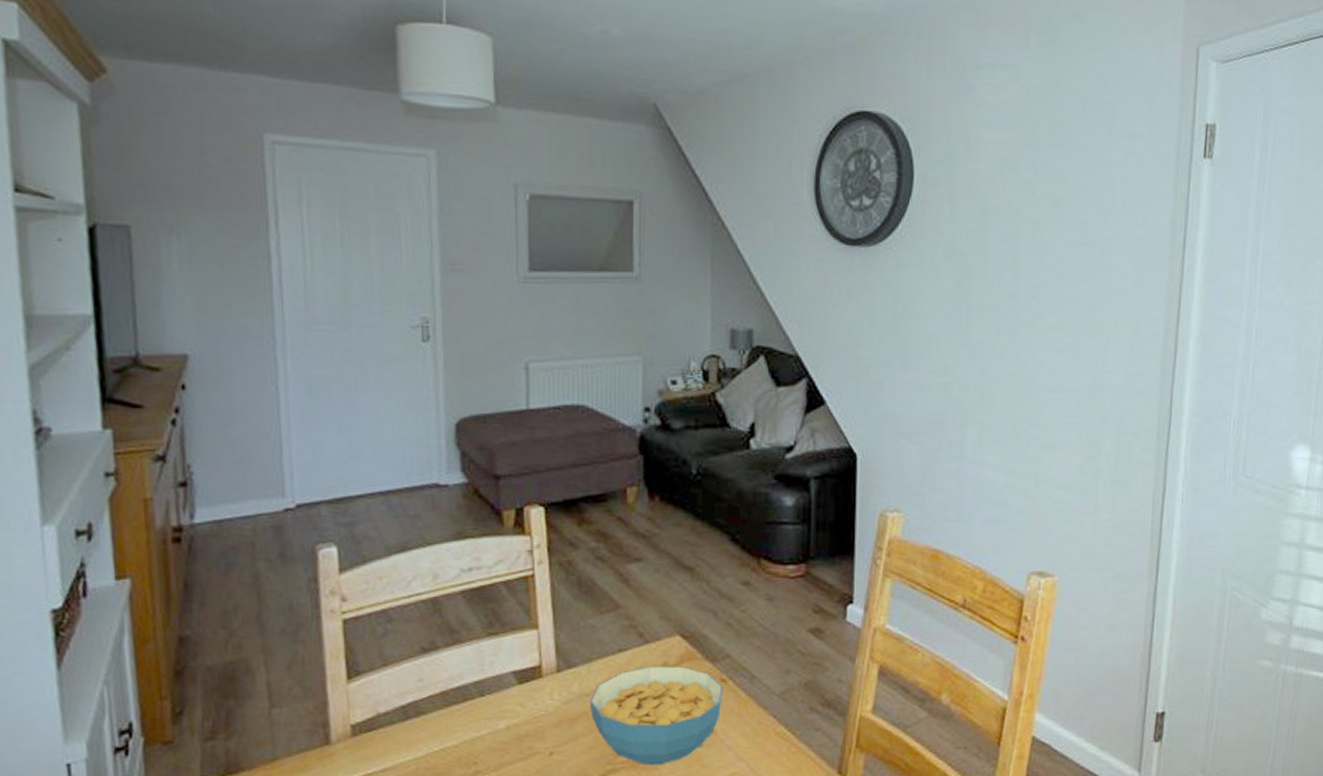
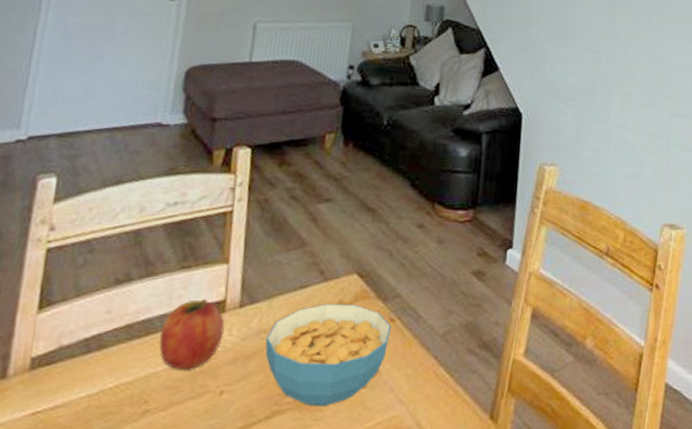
fruit: none [477,664,544,734] -> present [159,298,225,370]

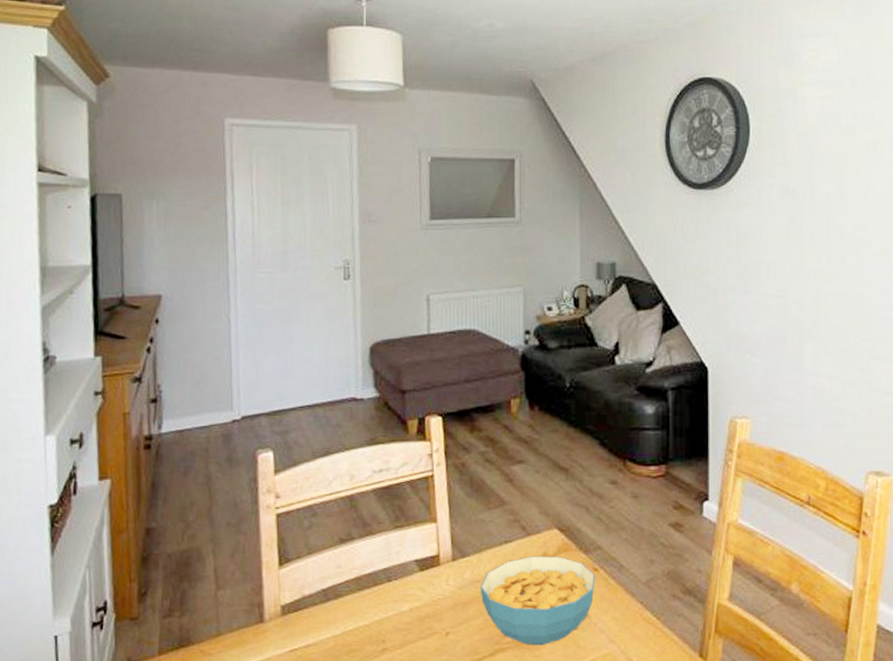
fruit: present [159,298,225,370] -> none [385,553,441,615]

